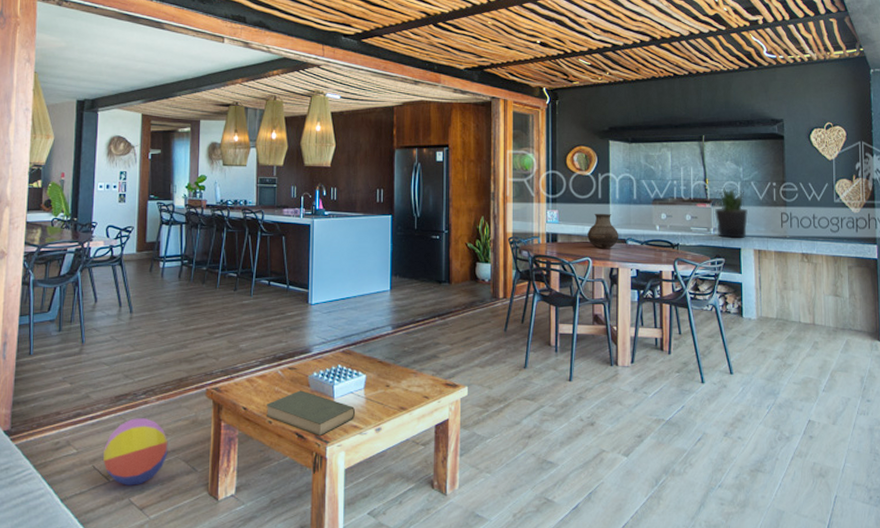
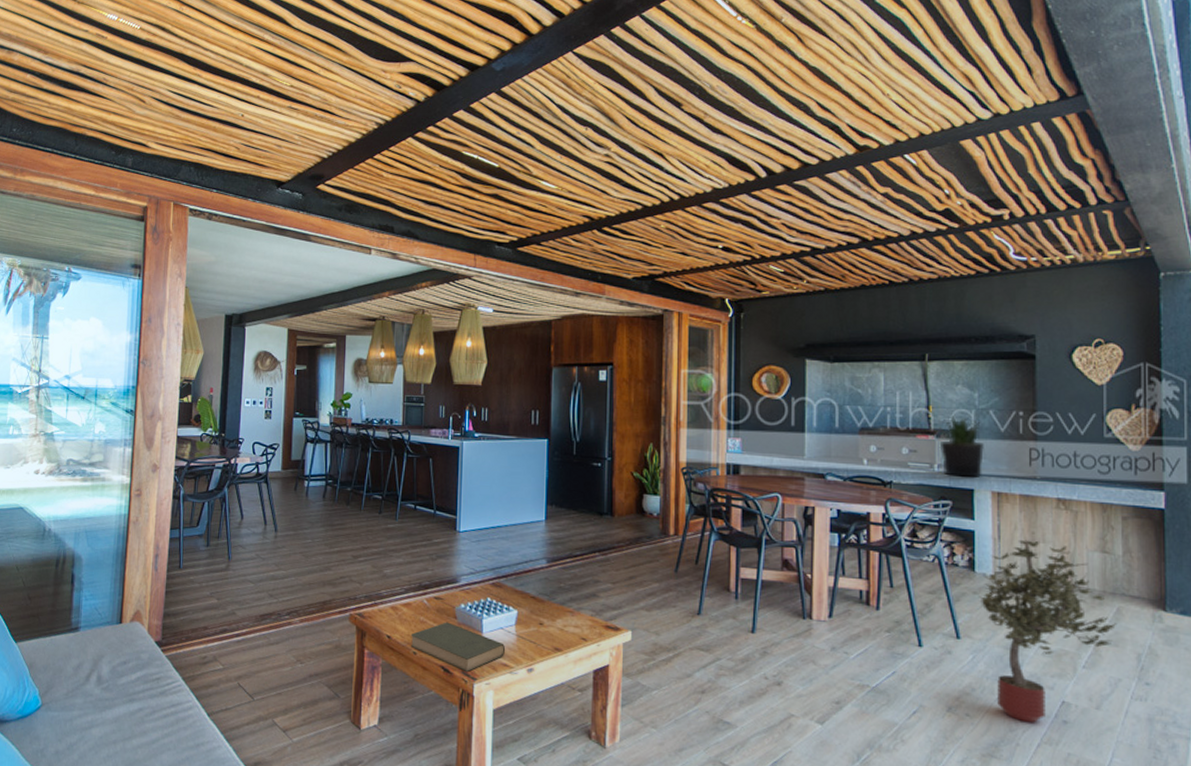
beachball: present [103,418,168,486] -> none [248,638,311,707]
vase: present [587,213,619,249] -> none [777,442,816,485]
potted tree: none [746,288,847,440] -> present [979,540,1117,723]

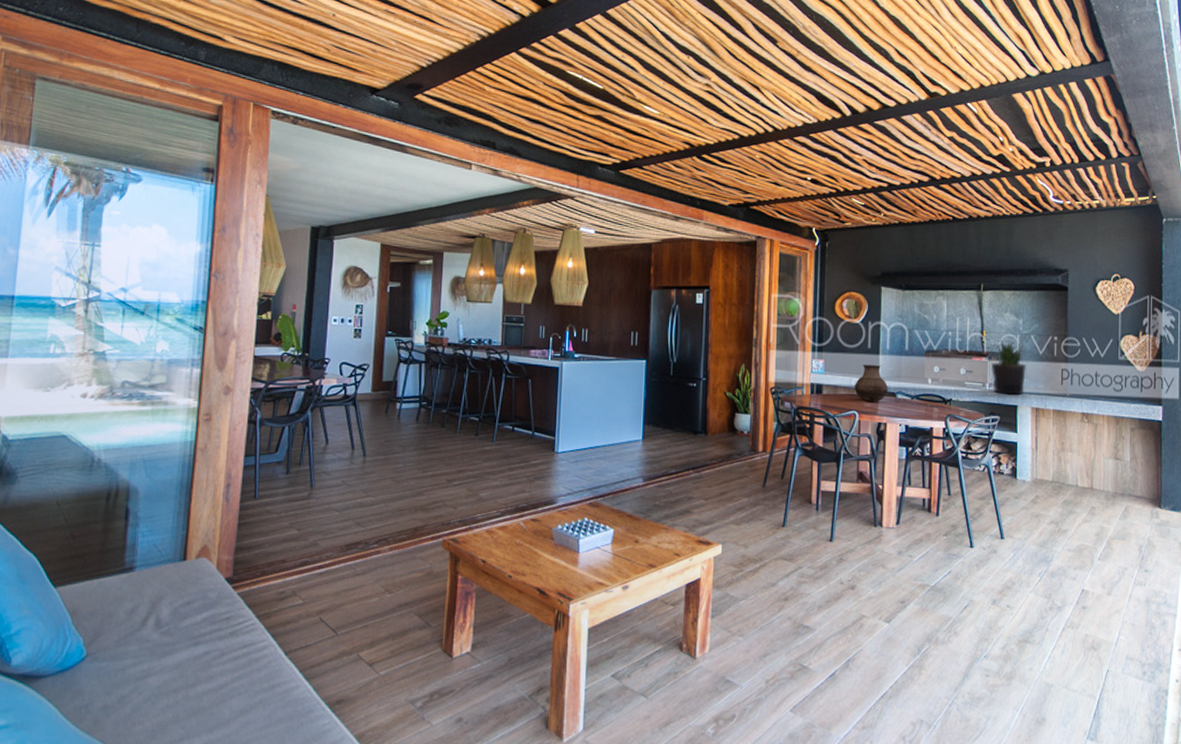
book: present [410,622,506,673] -> none [506,543,602,593]
vase: none [777,442,816,485] -> present [854,364,889,403]
potted tree: present [979,540,1117,723] -> none [1020,449,1125,610]

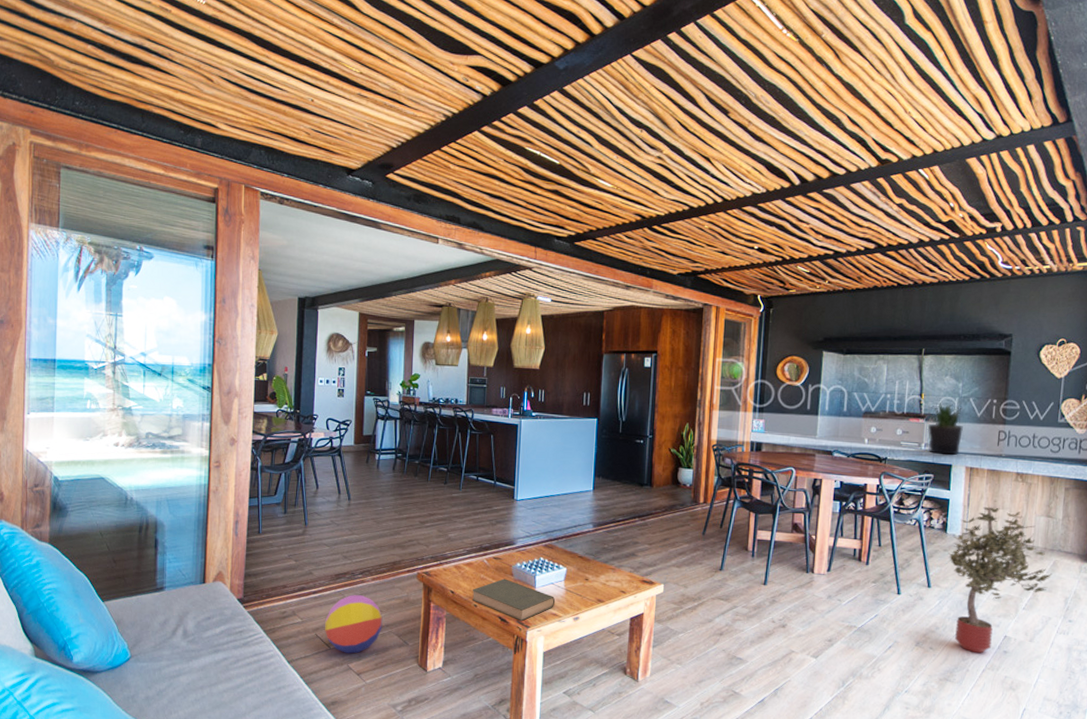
beachball: none [331,568,401,640] -> present [325,595,383,654]
book: none [506,543,602,593] -> present [472,578,556,622]
vase: present [854,364,889,403] -> none [792,424,826,460]
potted tree: none [1020,449,1125,610] -> present [948,506,1053,654]

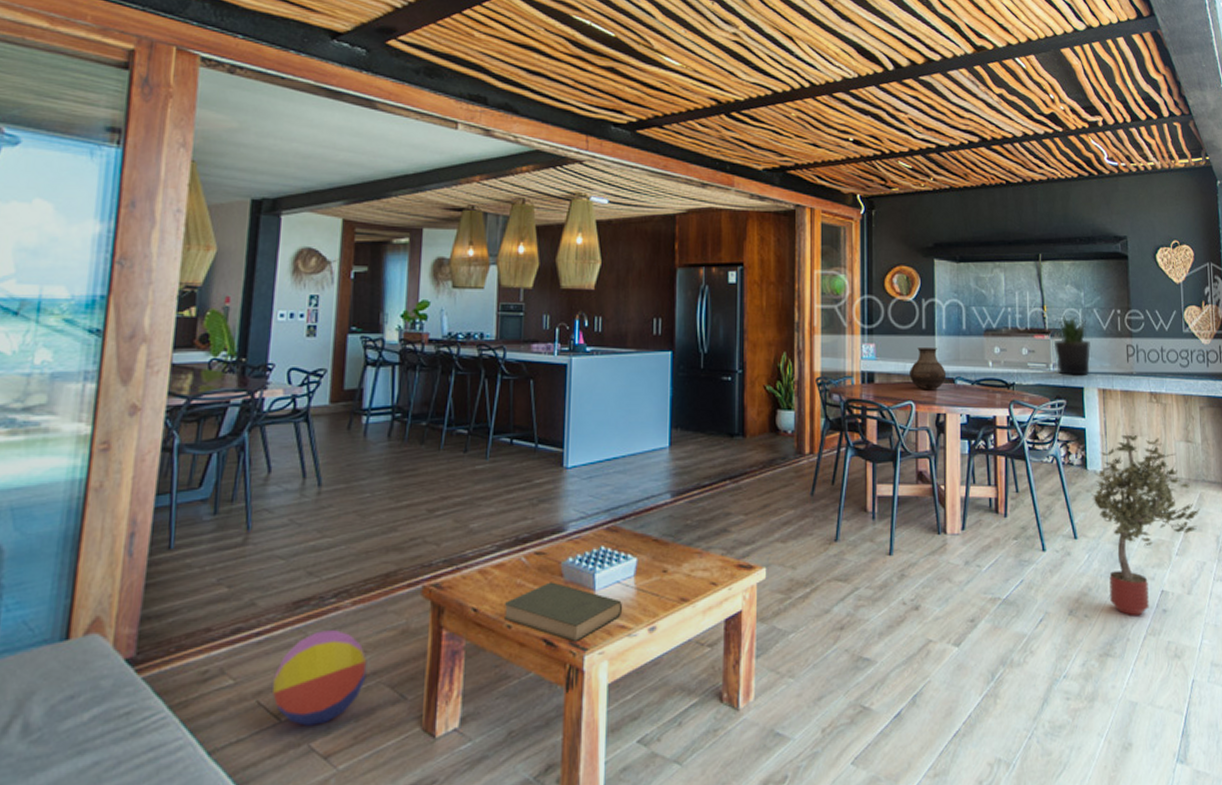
vase: none [792,424,826,460] -> present [910,346,947,391]

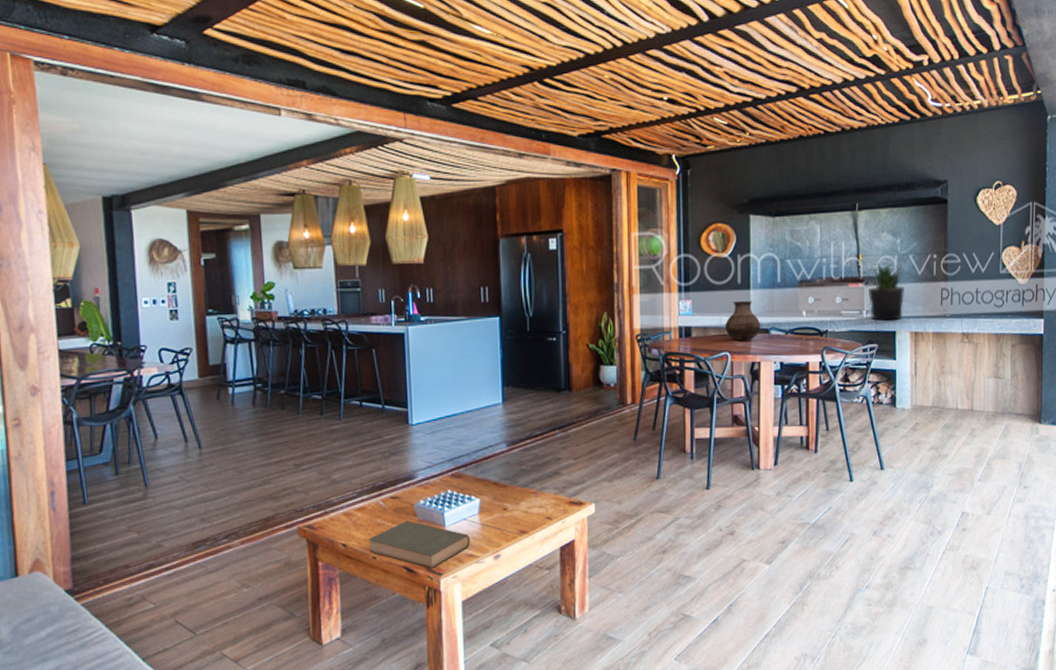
beachball: present [273,630,367,726] -> none [185,564,260,638]
potted tree: present [1092,434,1201,616] -> none [899,373,1005,535]

